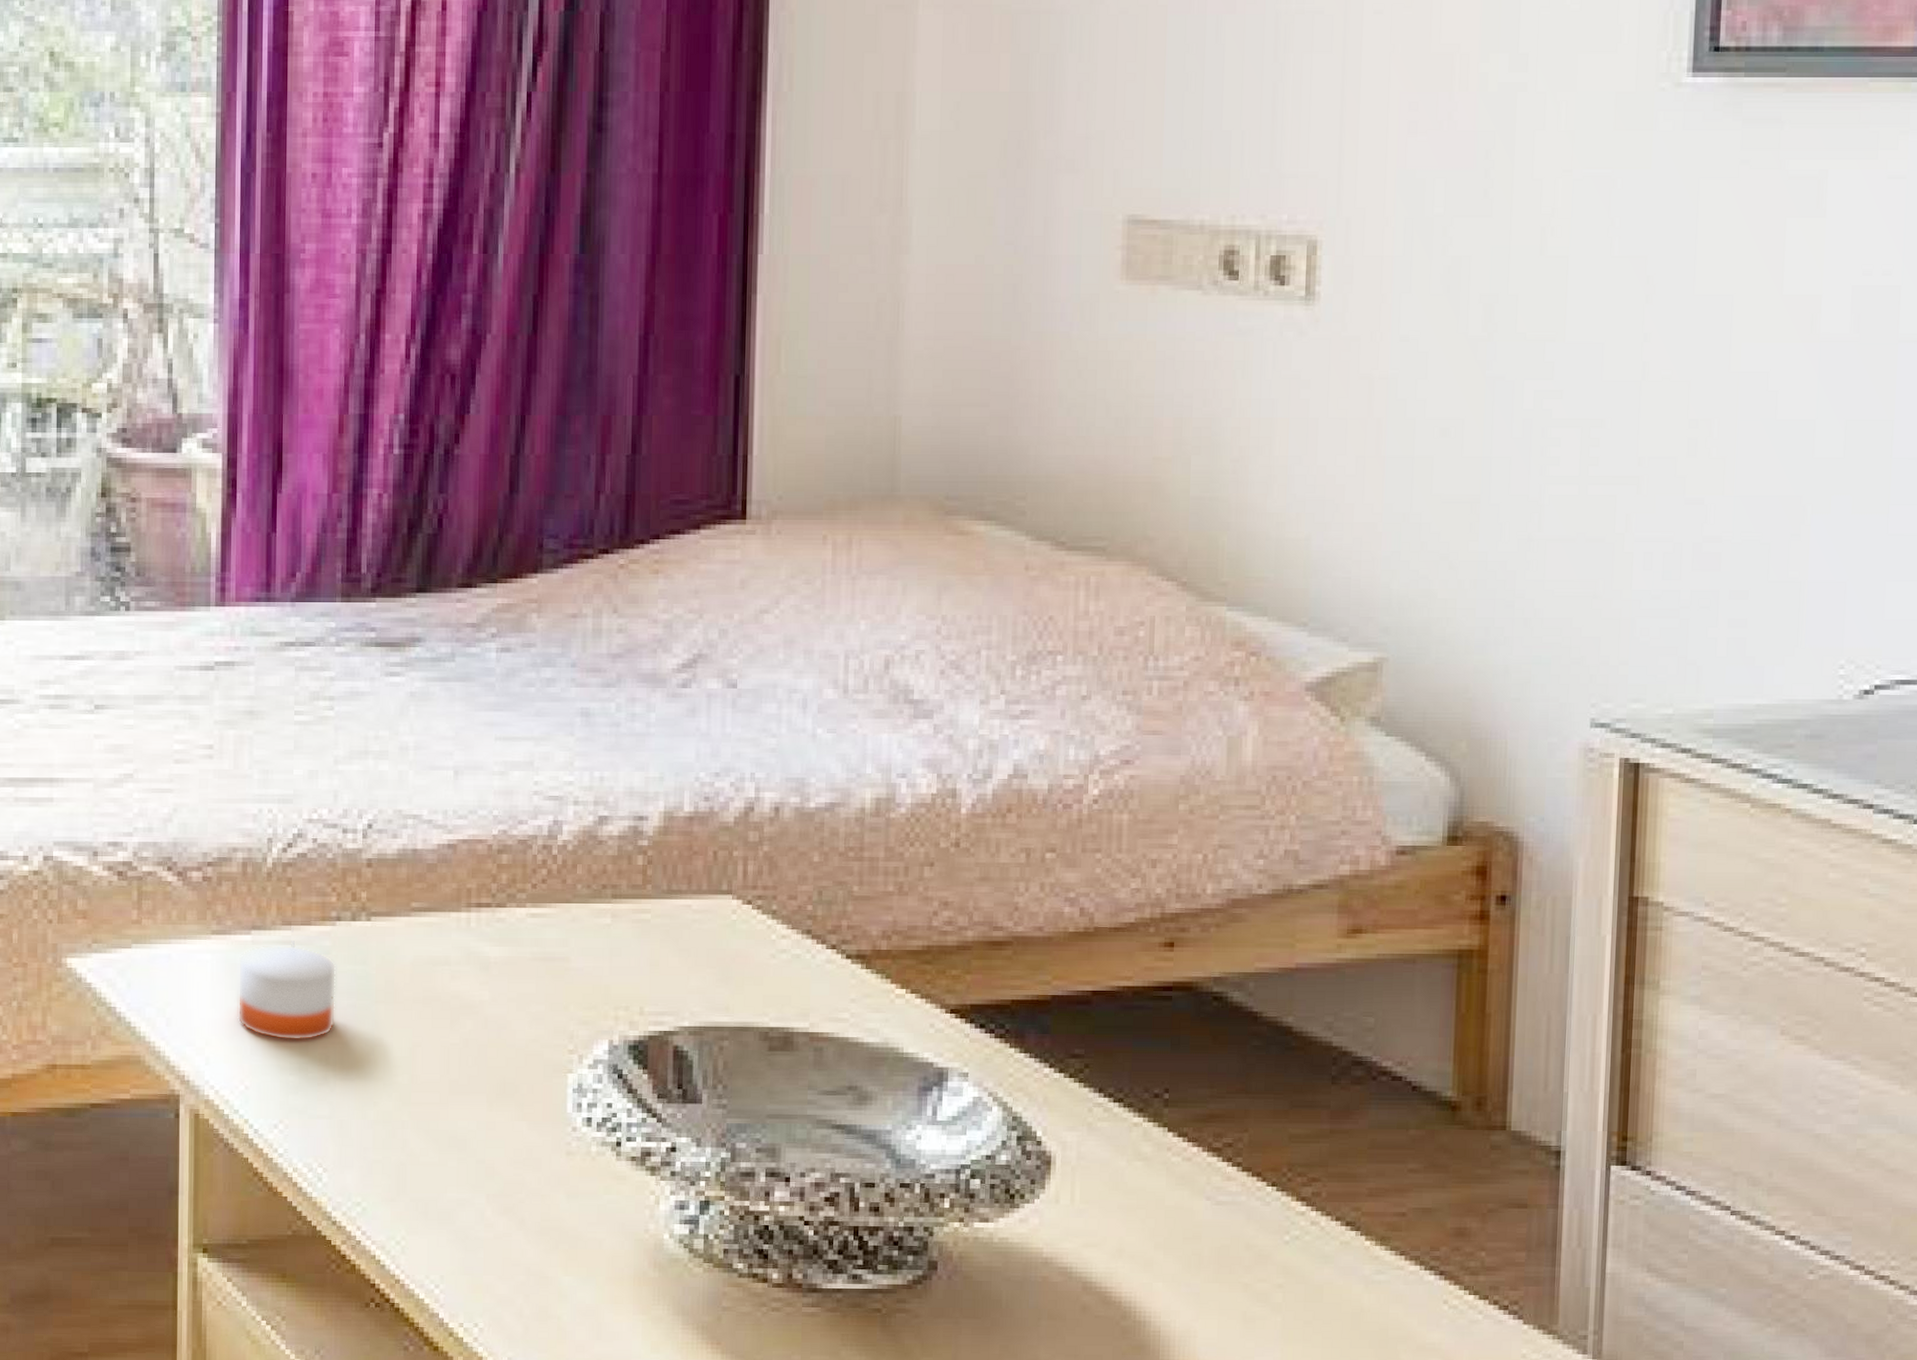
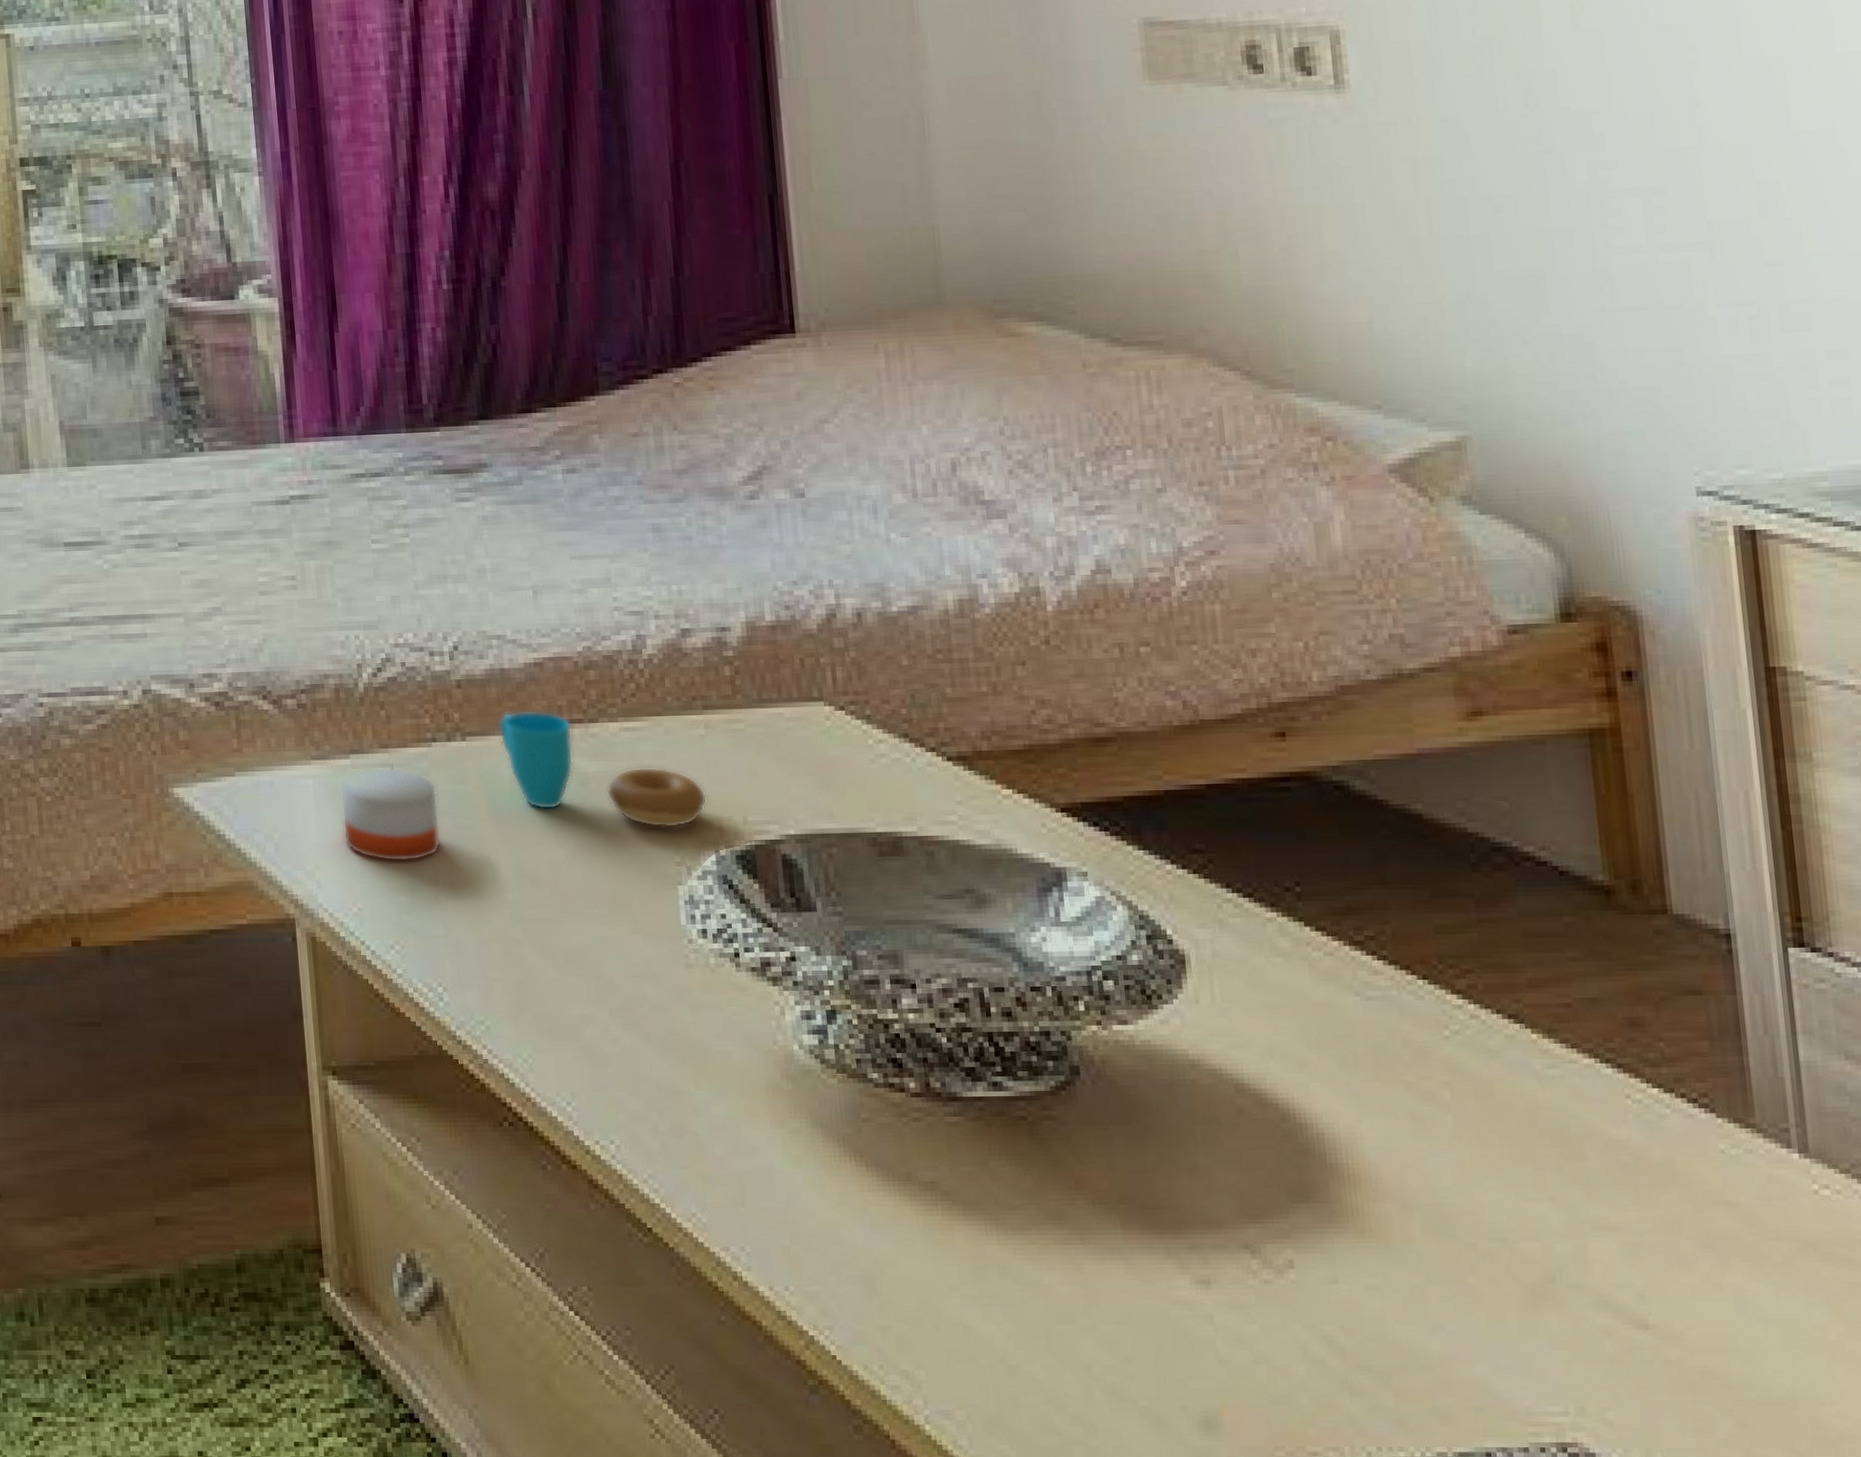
cup: none [405,893,607,1016] -> present [498,711,708,829]

